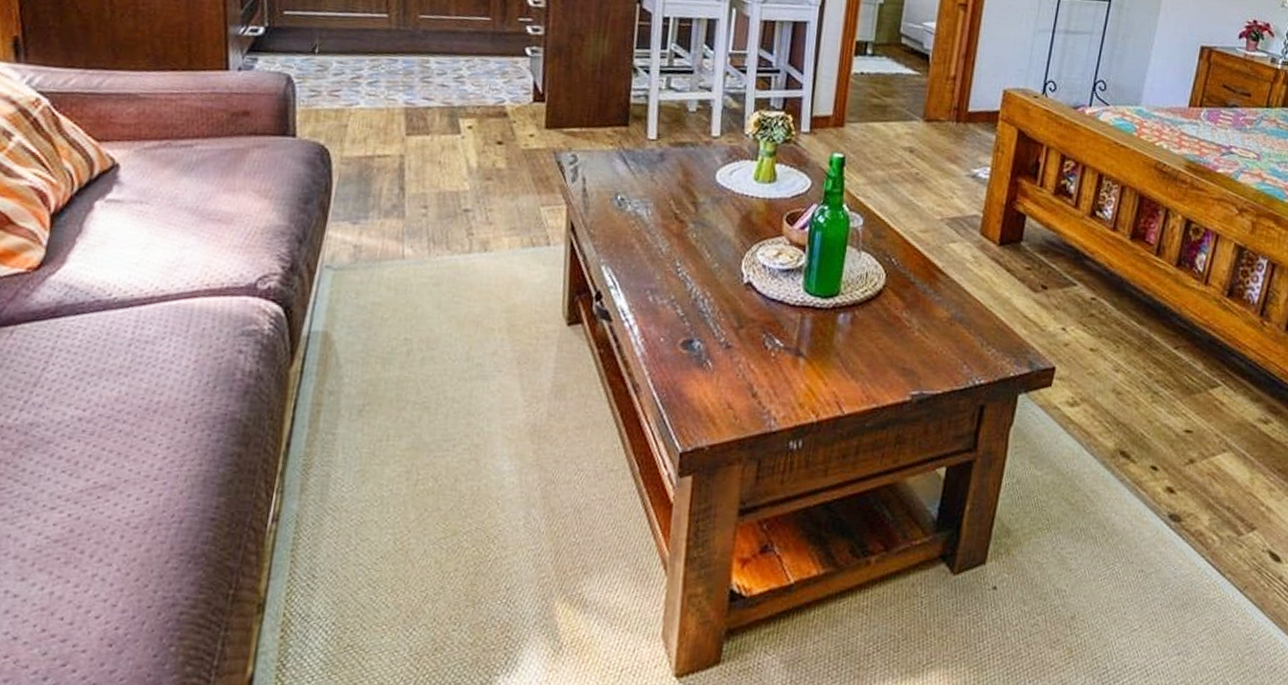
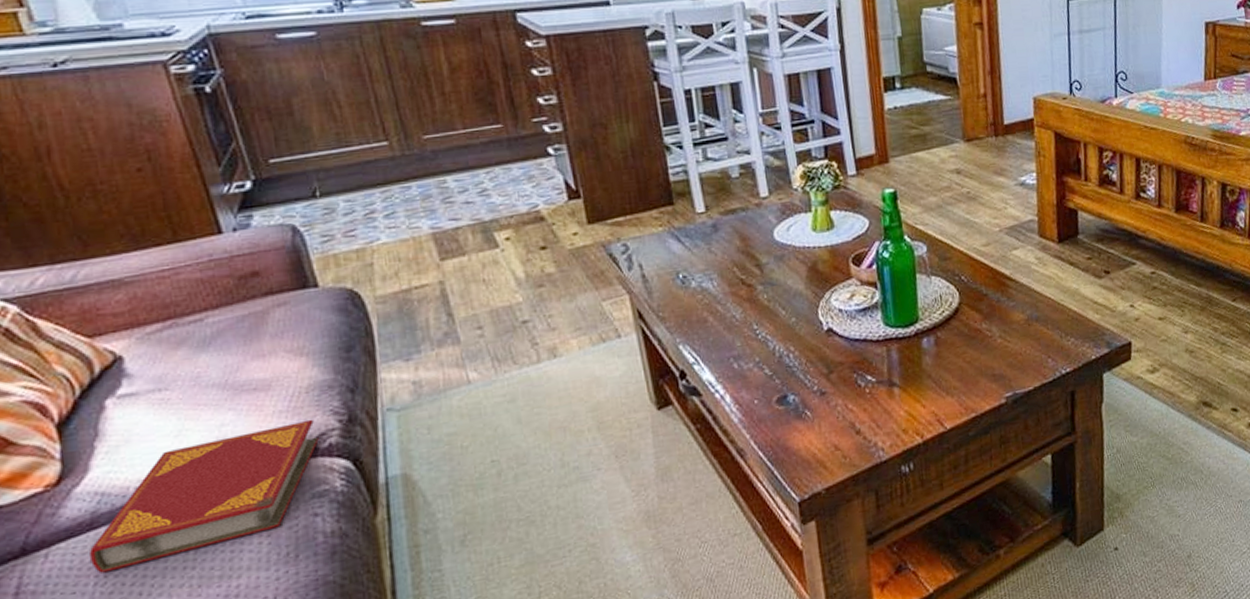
hardback book: none [45,259,261,361] -> present [88,419,319,573]

